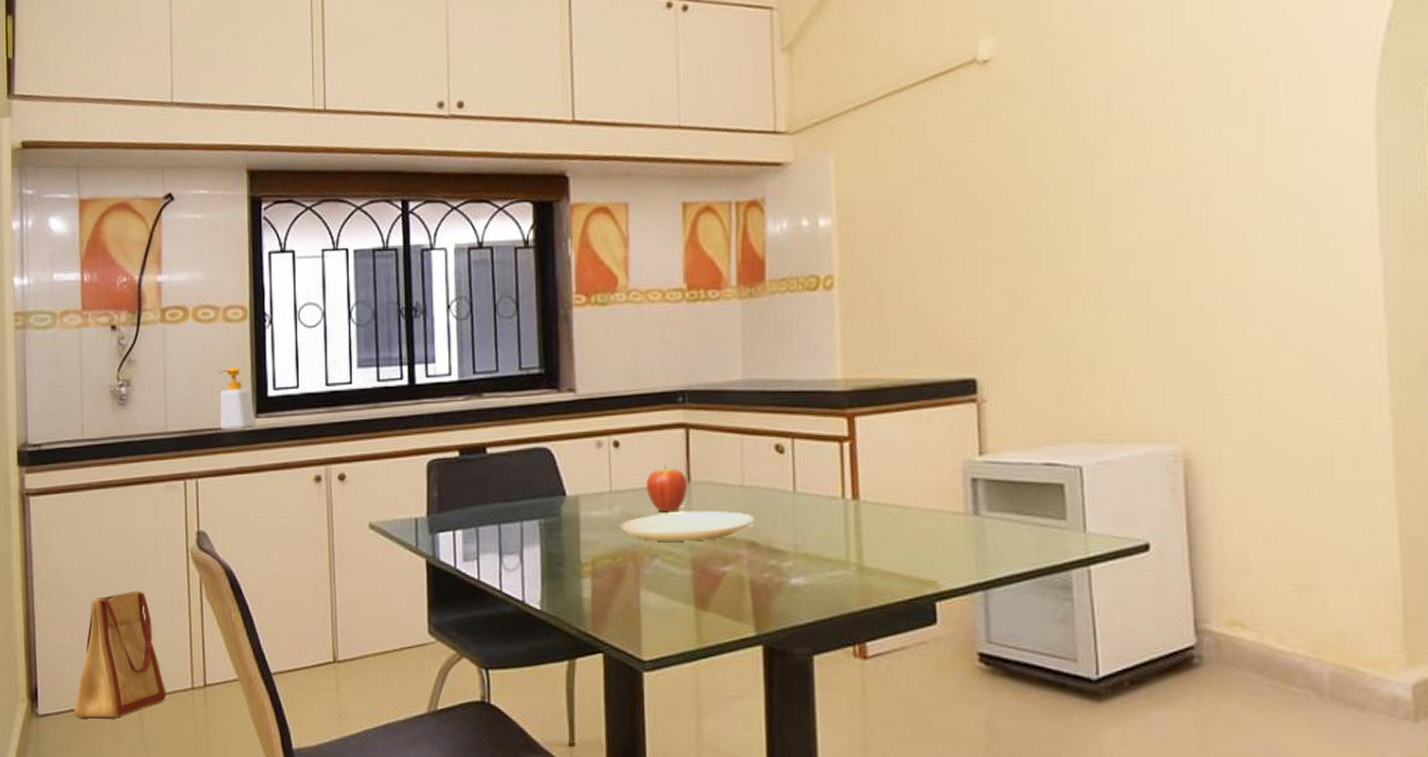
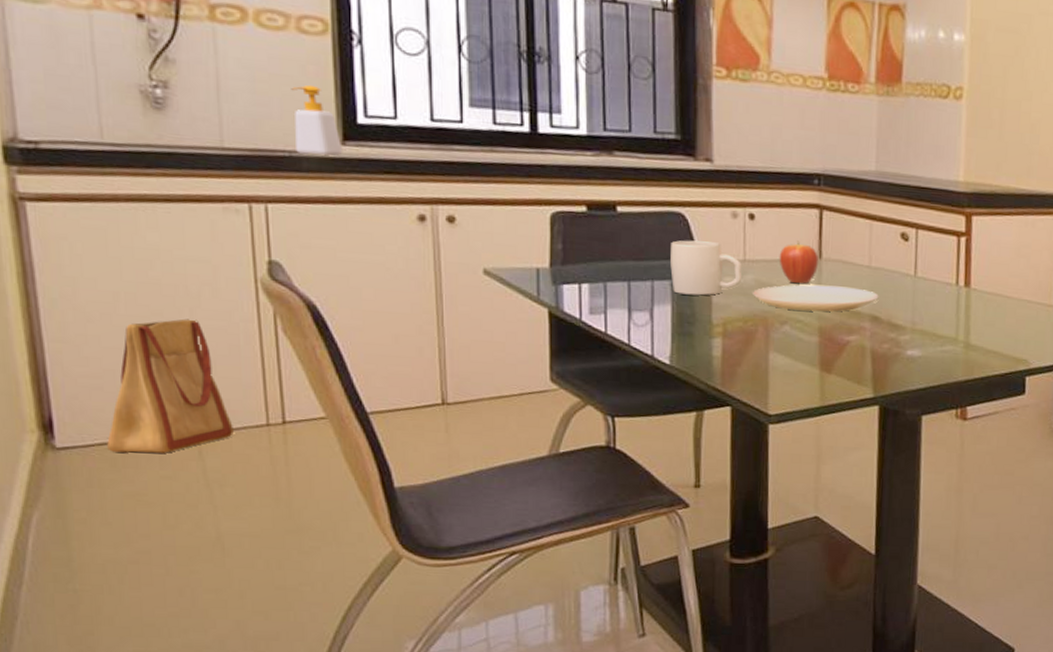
mug: none [538,475,609,533] -> present [670,240,742,296]

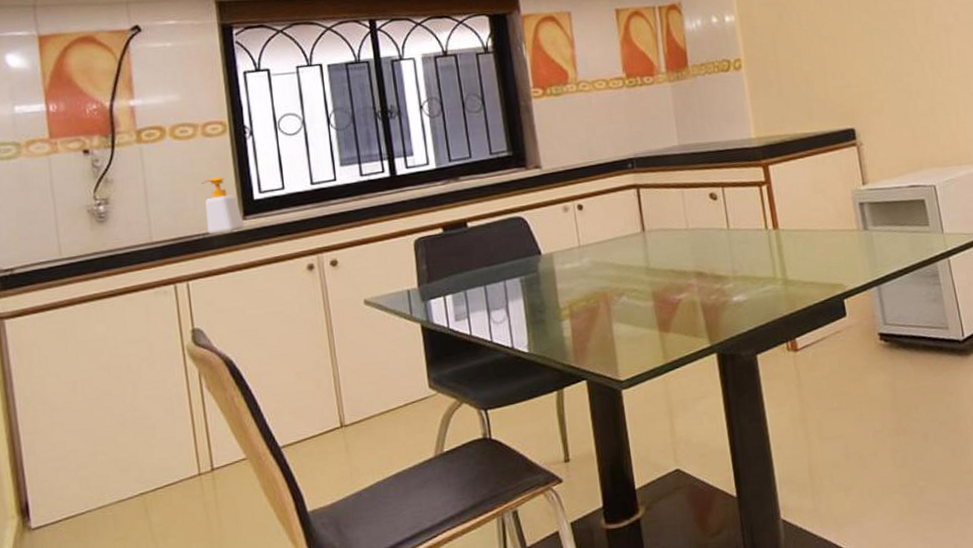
shopping bag: present [107,318,234,453] -> none [71,392,172,524]
mug: present [670,240,742,296] -> none [516,236,580,288]
plate: present [753,284,879,312] -> none [590,250,700,283]
fruit: present [779,240,819,284] -> none [608,219,644,257]

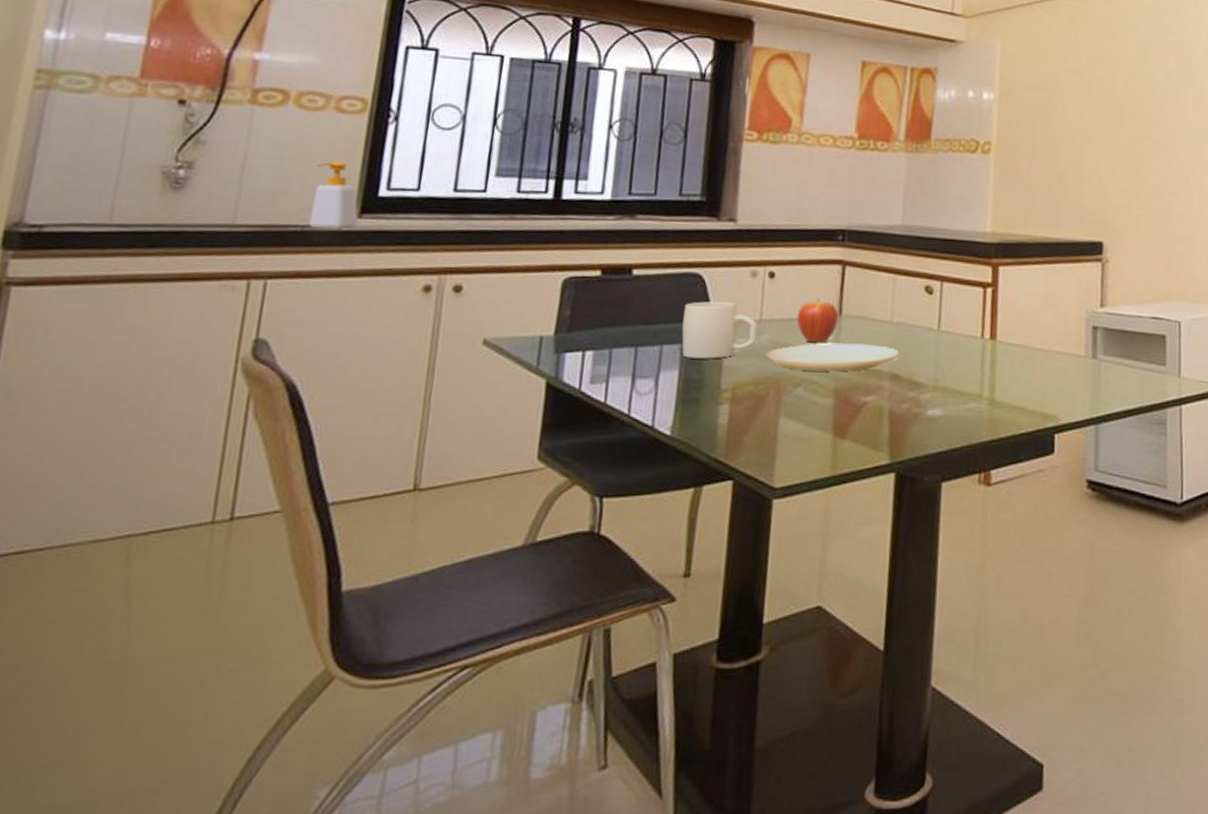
mug: none [516,236,580,288] -> present [681,301,757,359]
plate: none [590,250,700,283] -> present [767,343,900,372]
fruit: none [608,219,644,257] -> present [796,298,839,342]

